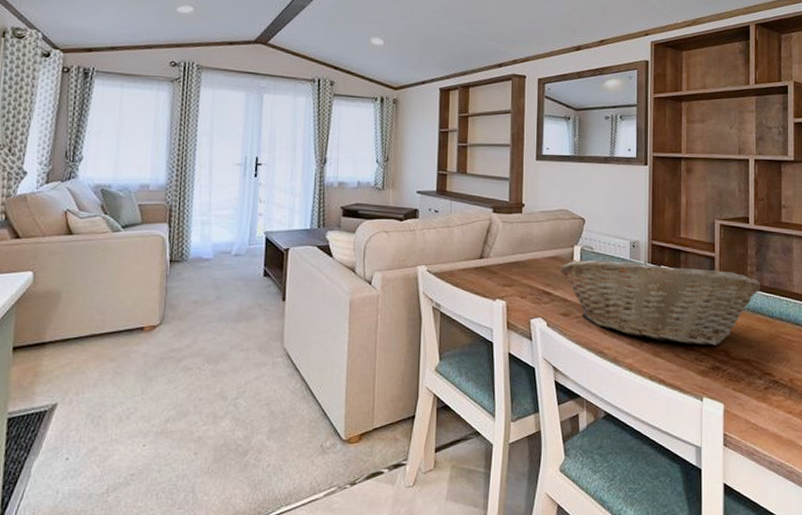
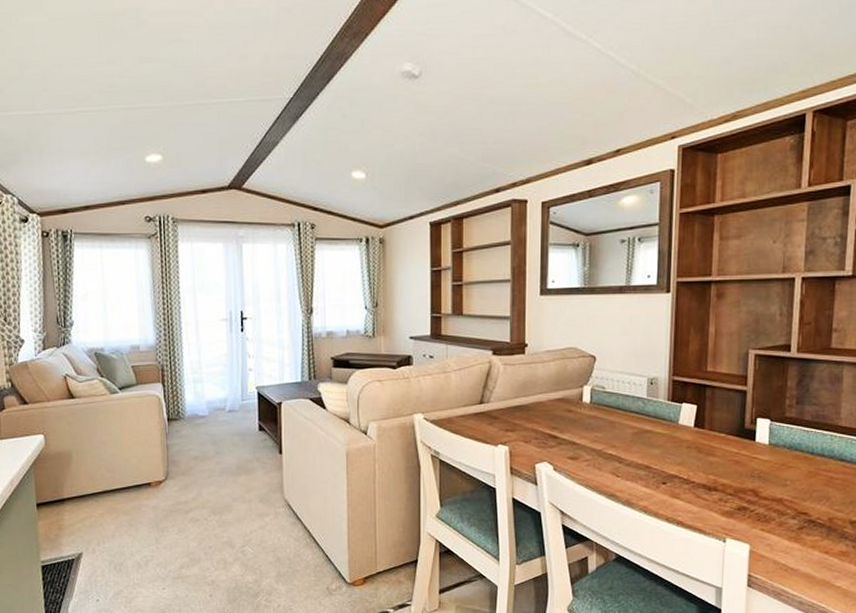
fruit basket: present [559,259,761,346] -> none [566,399,801,485]

